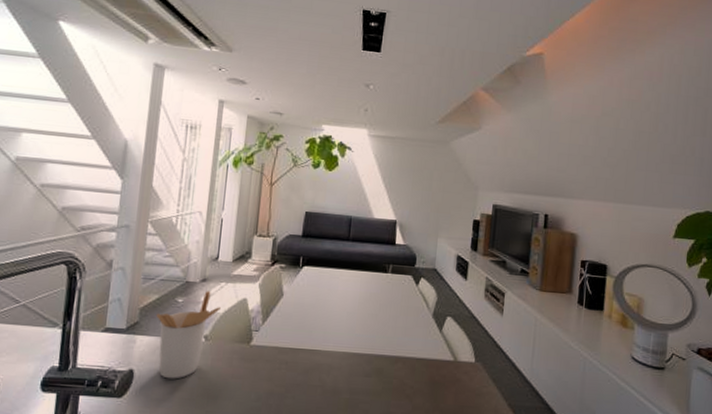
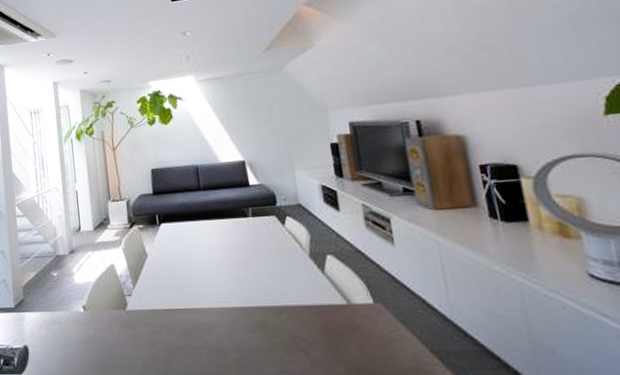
utensil holder: present [155,291,221,379] -> none [37,262,92,352]

